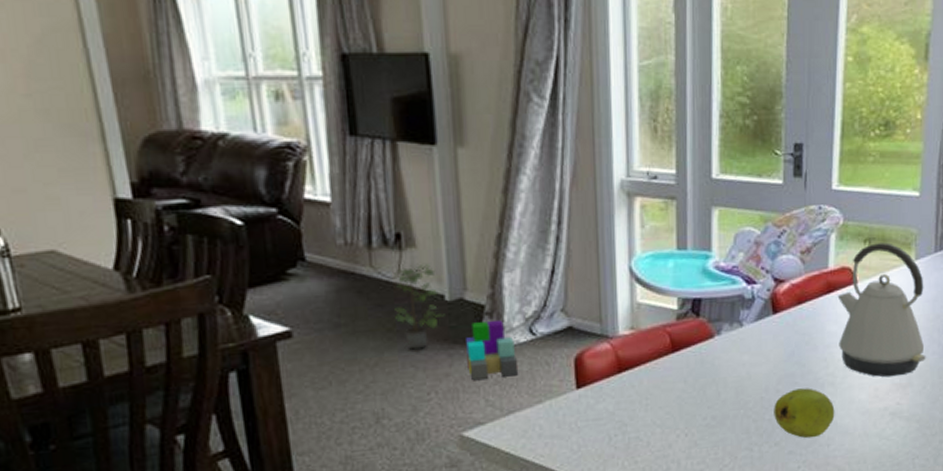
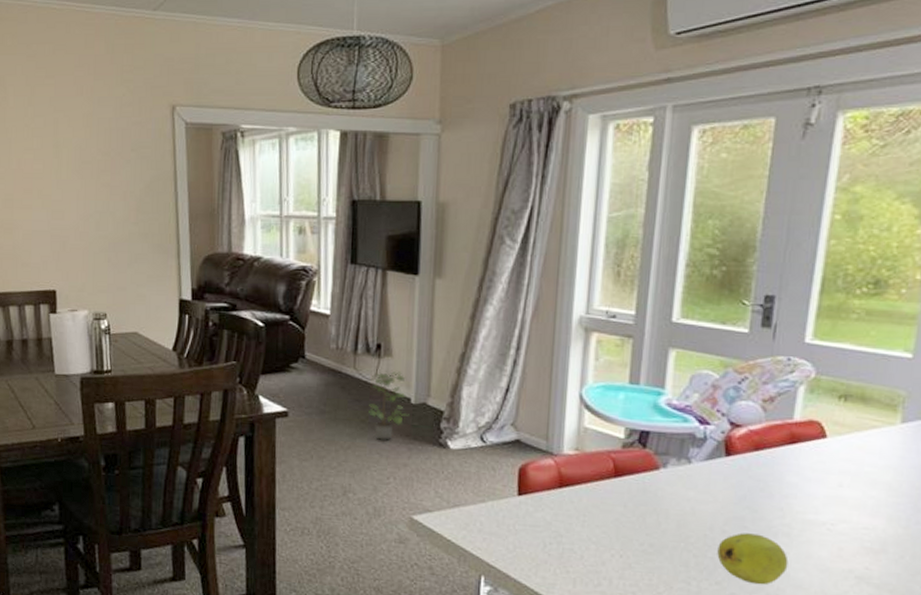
toy blocks: present [466,319,519,381] -> none [423,425,468,475]
kettle: present [837,242,926,378] -> none [799,400,911,540]

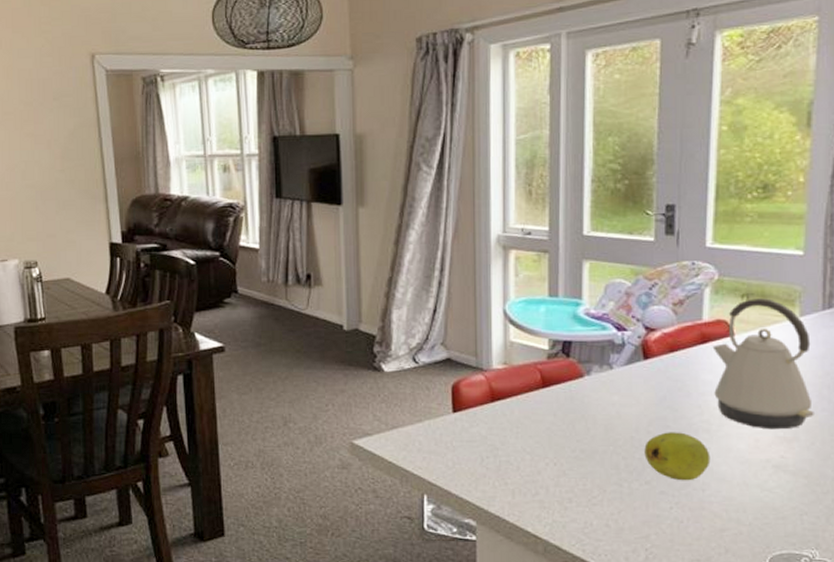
potted plant: present [369,371,411,442] -> none [303,300,344,369]
kettle: none [799,400,911,540] -> present [712,298,814,430]

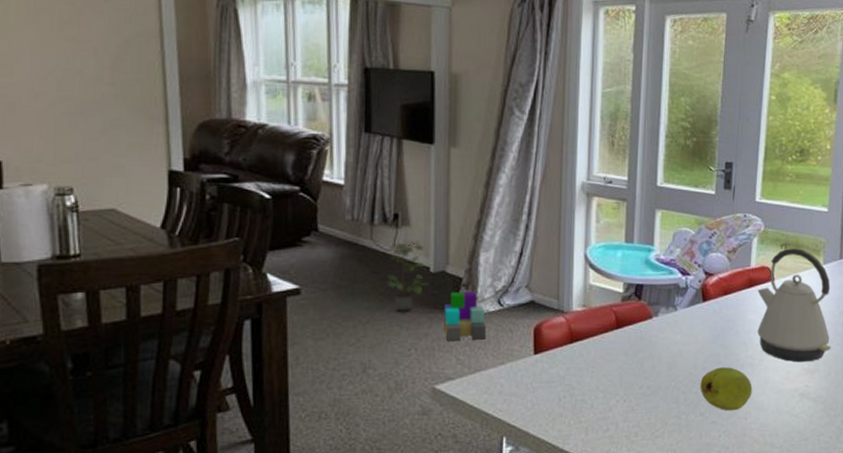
potted plant: none [303,300,344,369] -> present [387,241,430,313]
toy blocks: none [359,348,403,398] -> present [444,291,487,342]

